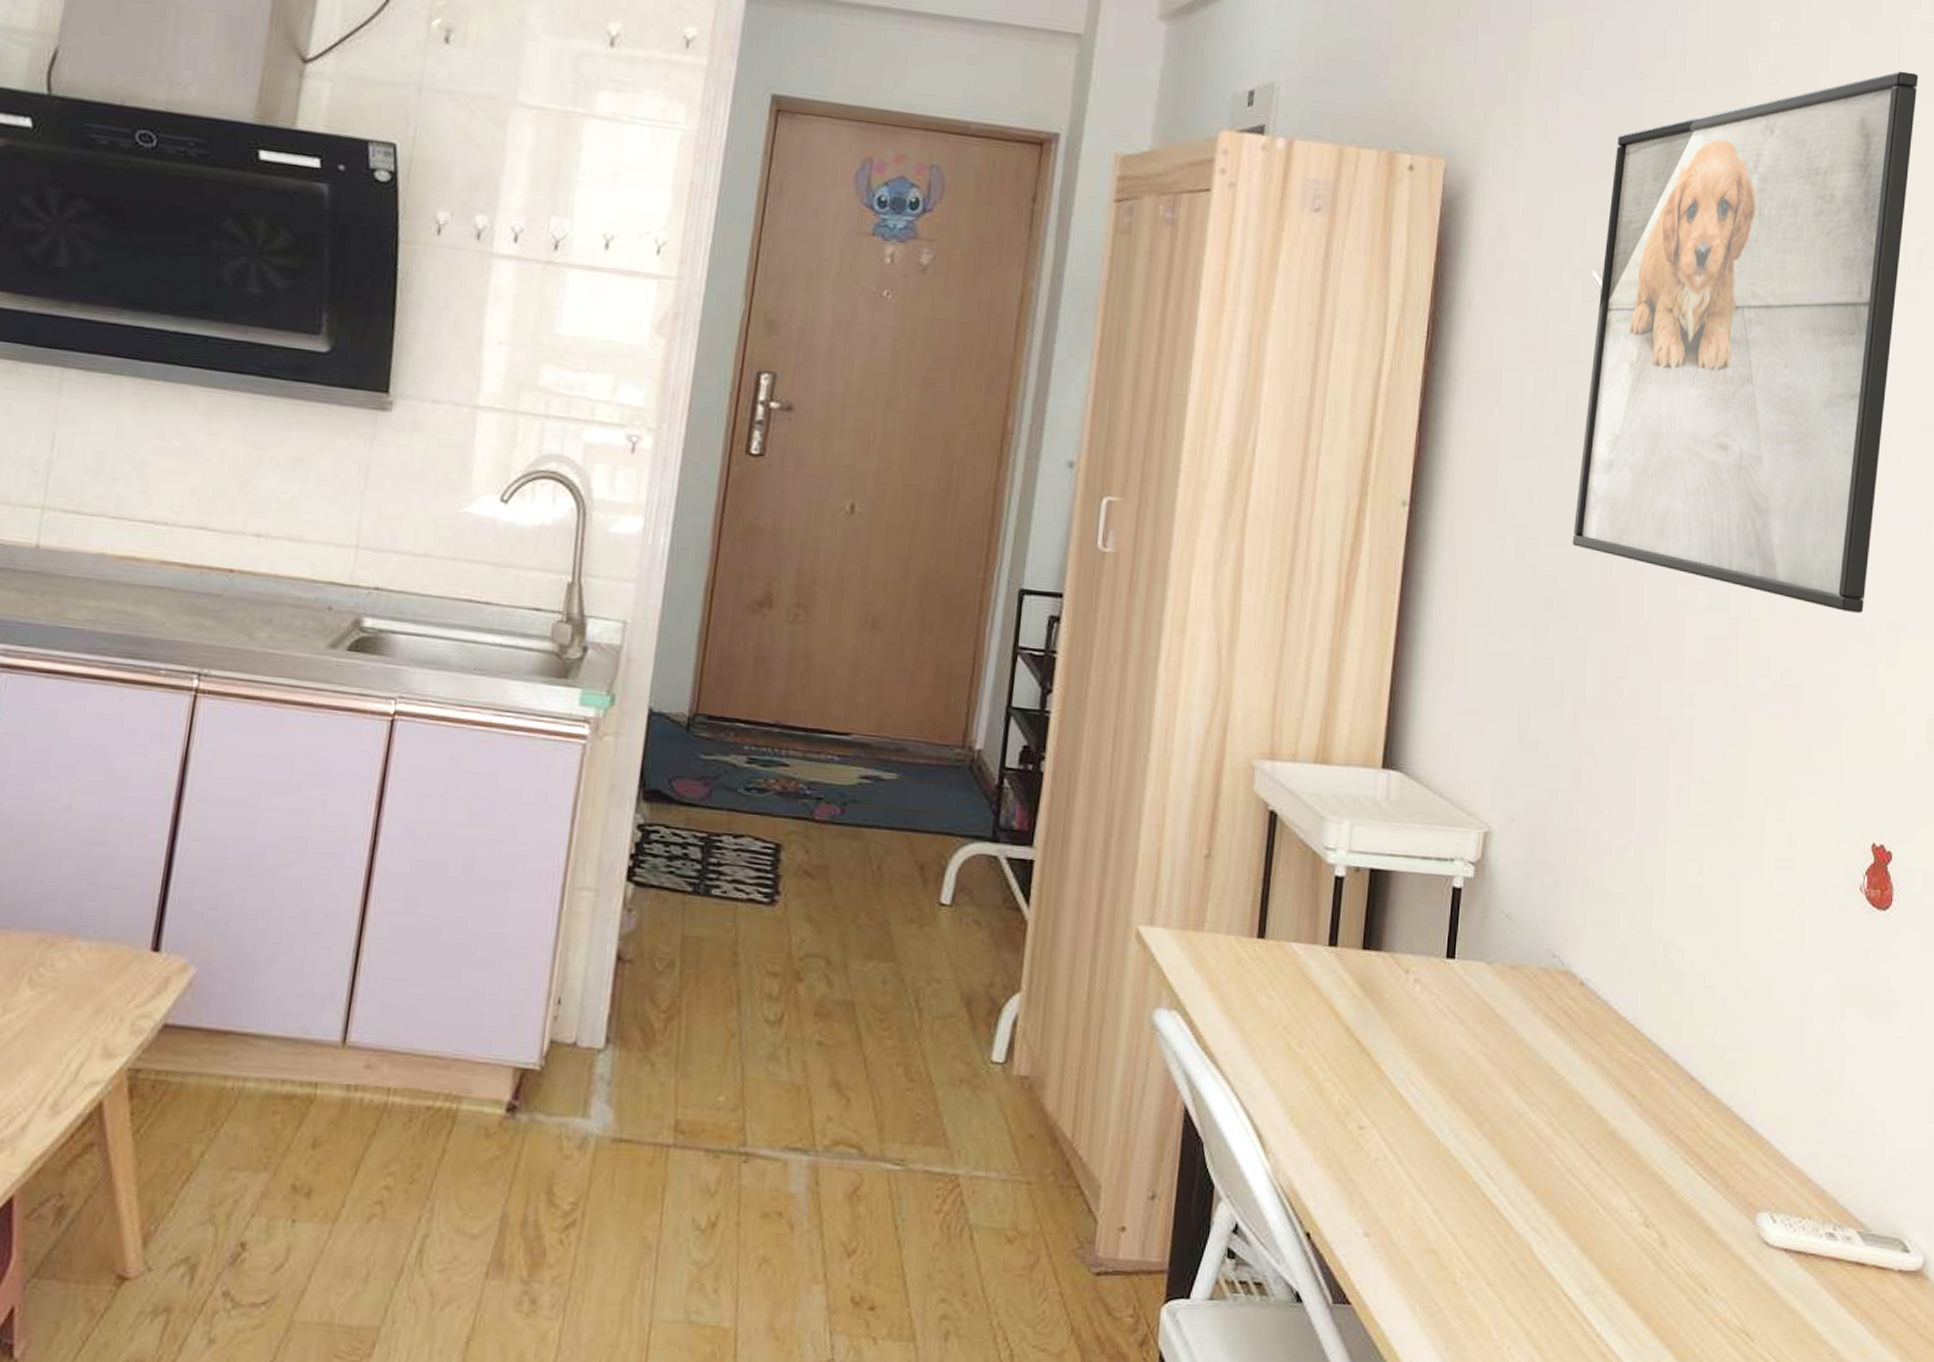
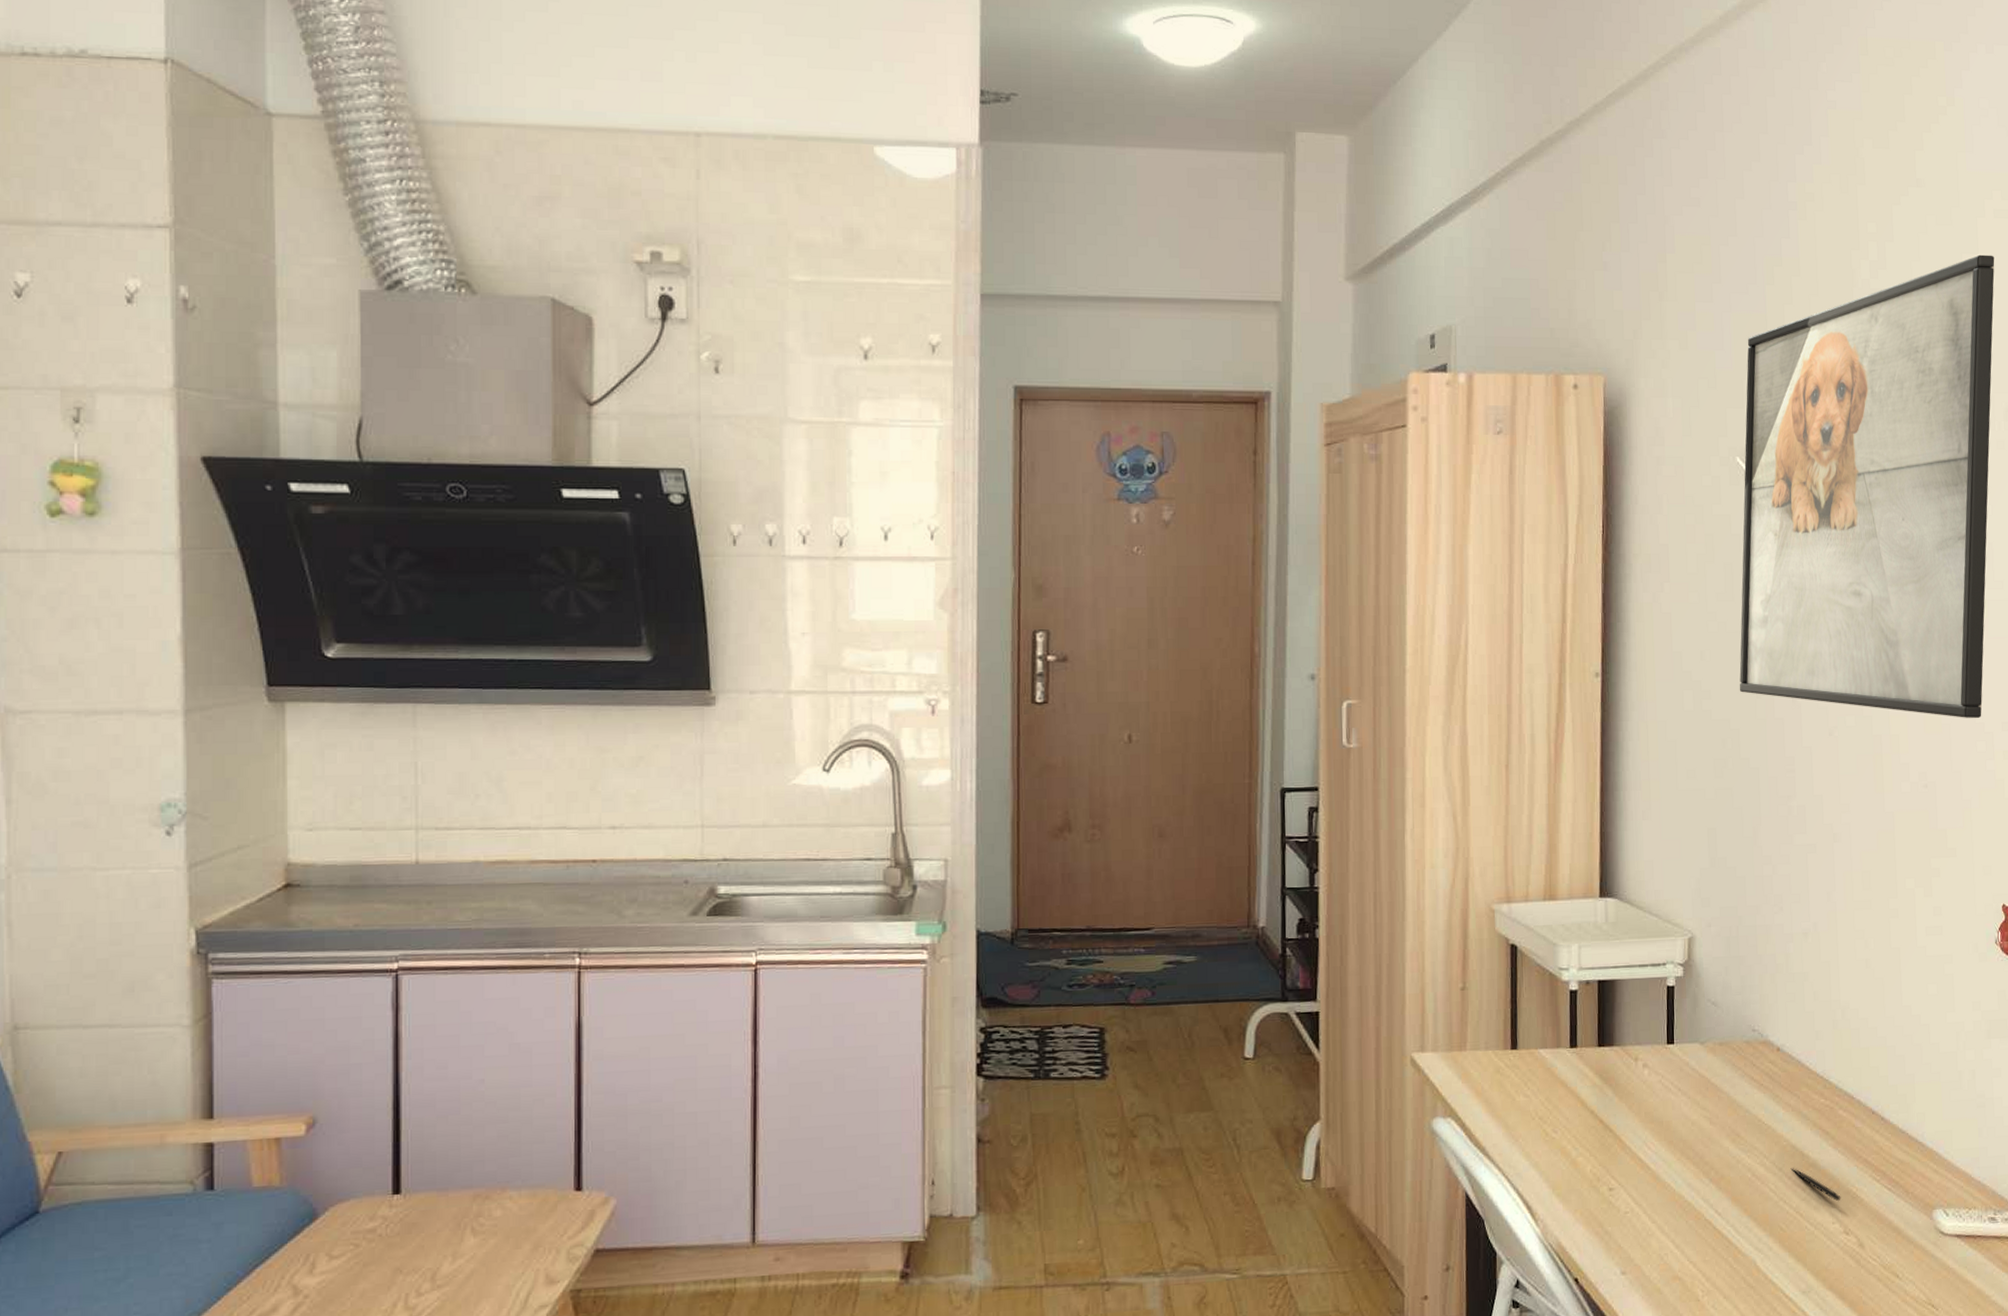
pen: none [1584,1134,1644,1185] -> present [1790,1168,1841,1202]

